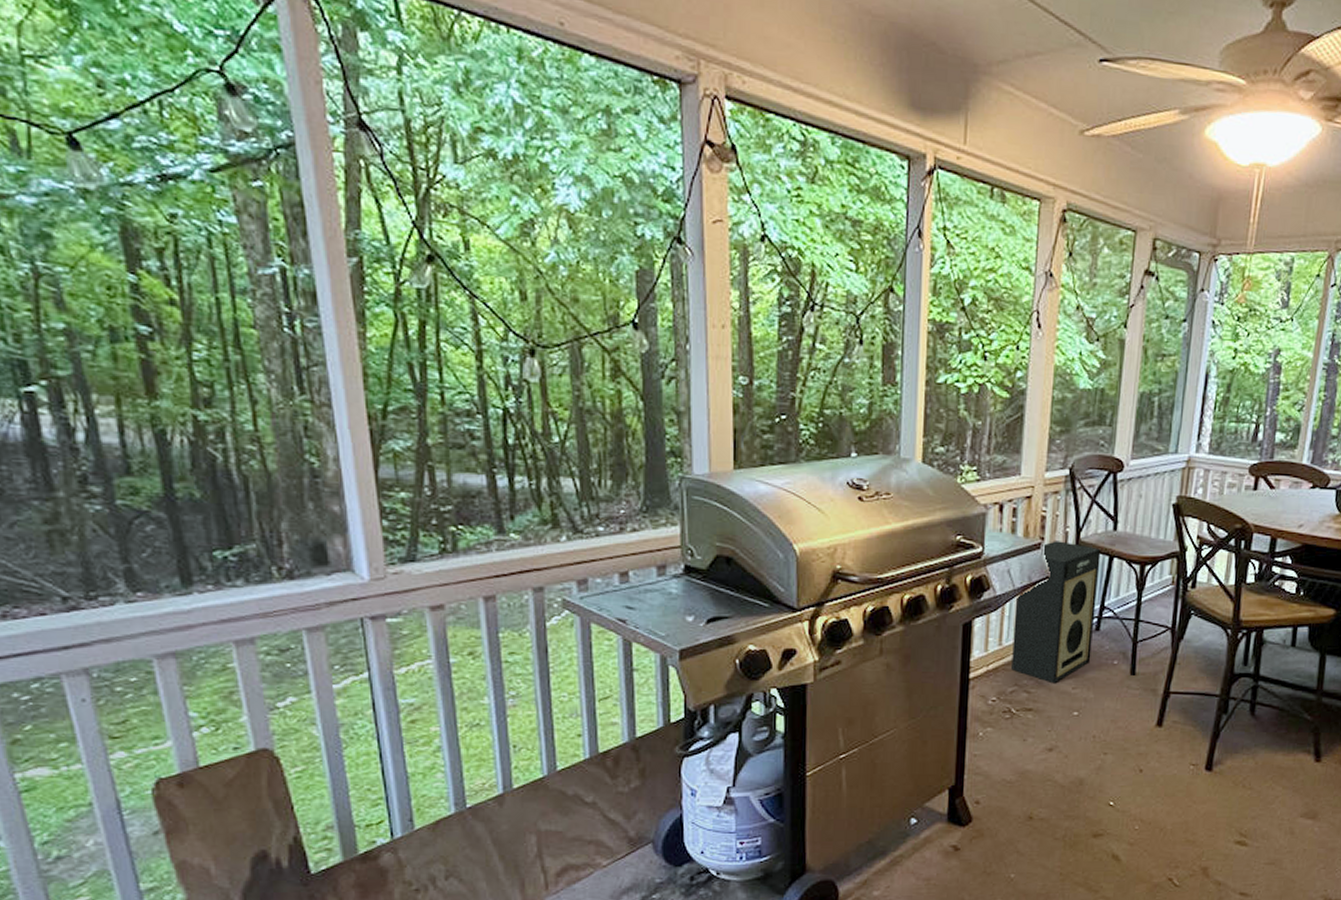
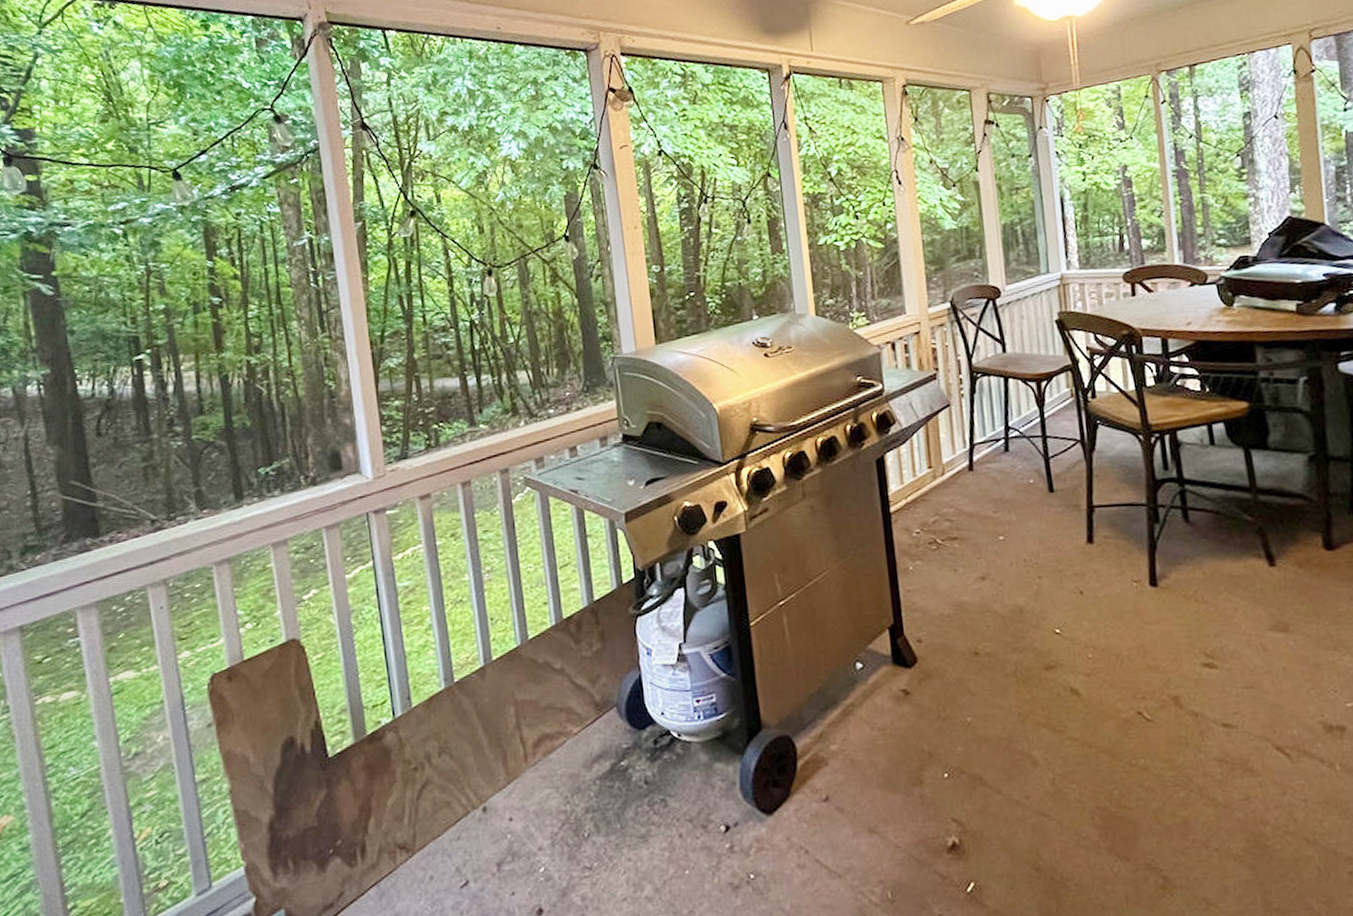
speaker: present [1011,541,1101,684] -> none [921,369,1006,510]

